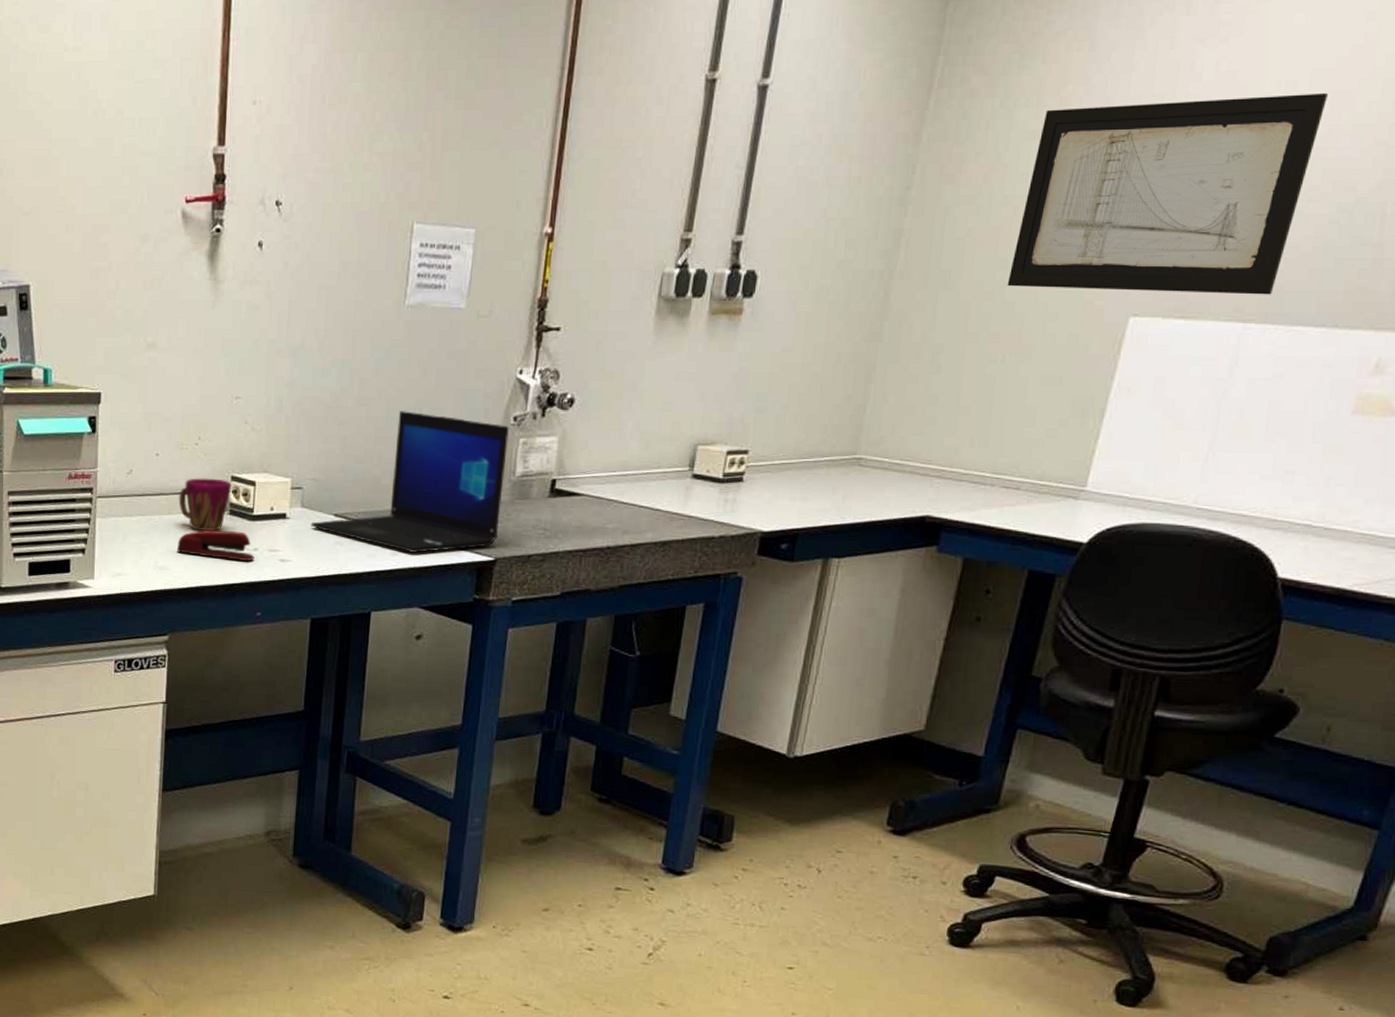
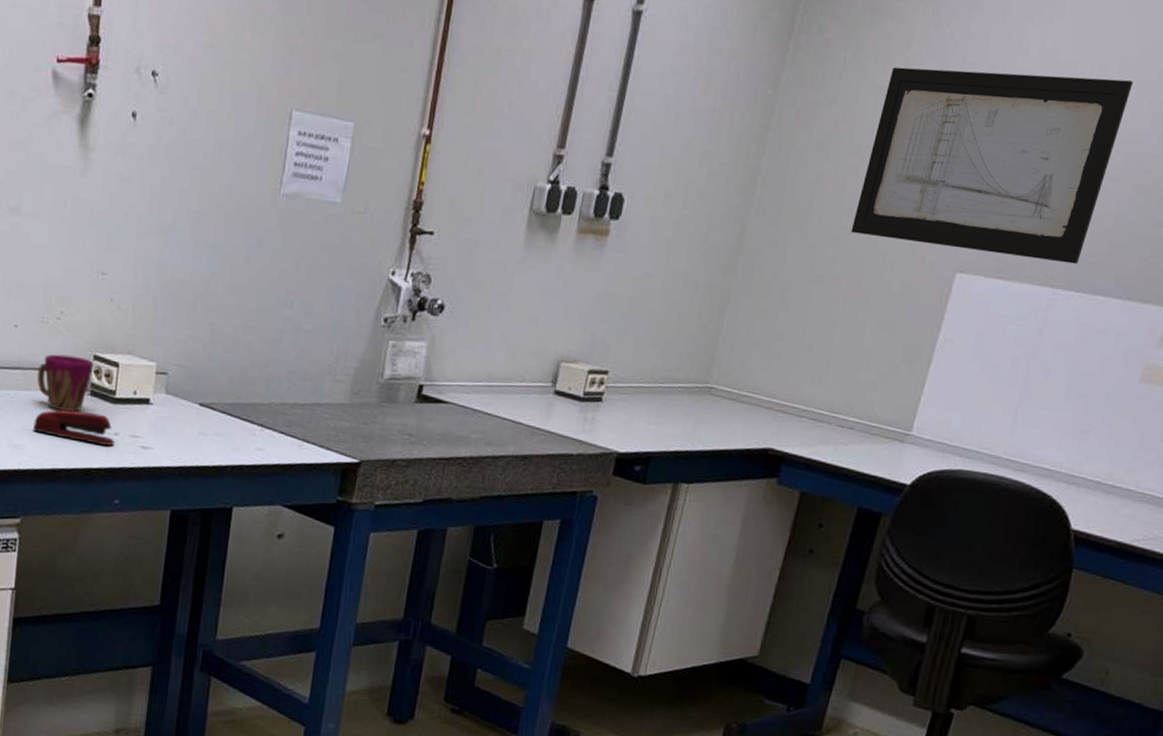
laptop: present [310,411,510,553] -> none [174,302,380,450]

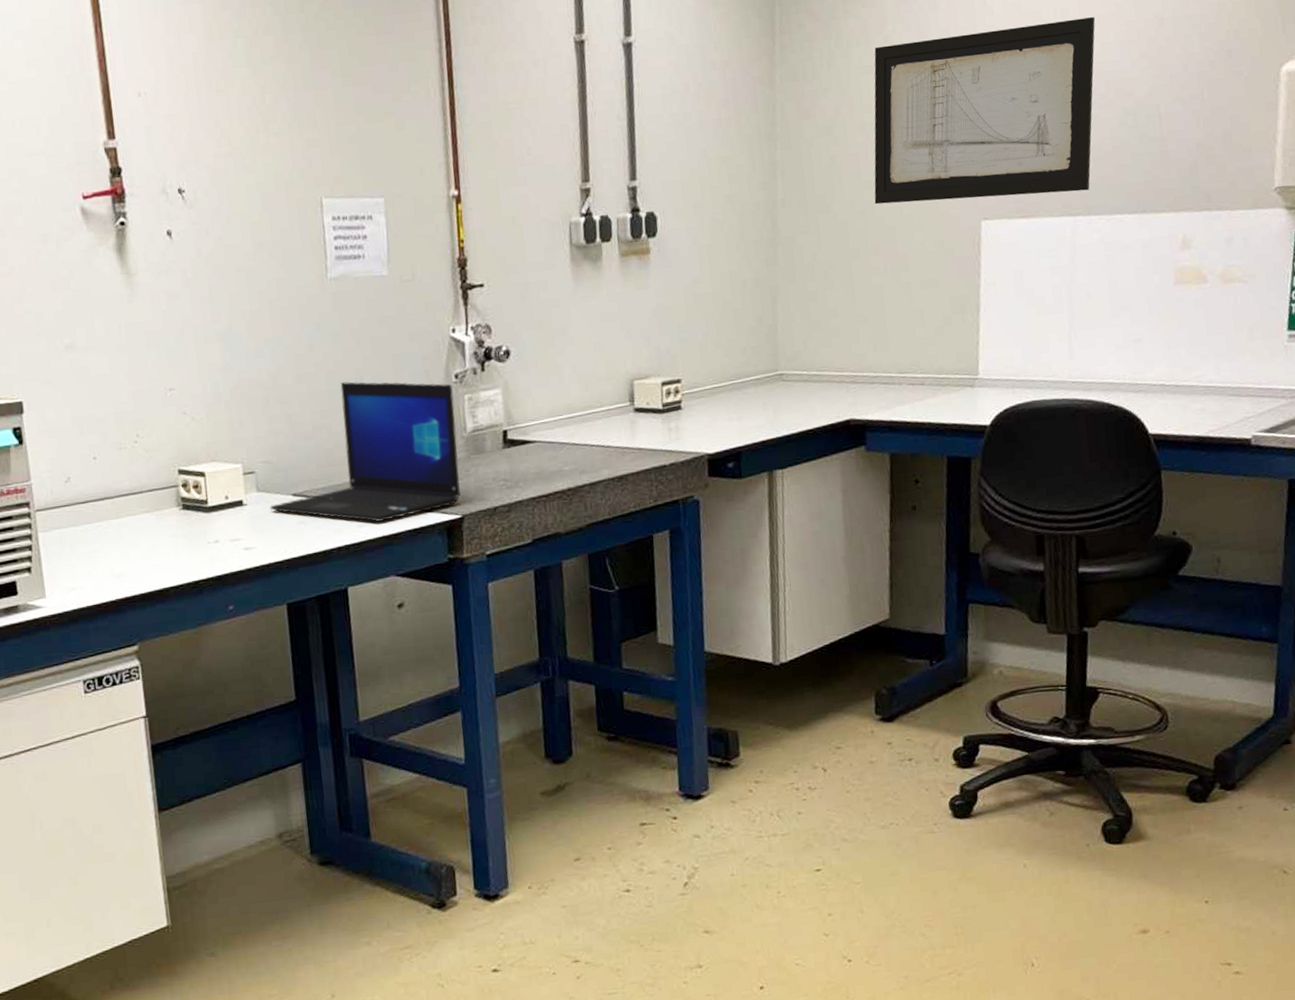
stapler: present [32,409,115,447] -> none [131,525,217,557]
cup: present [37,354,94,412] -> none [125,474,180,531]
laptop: none [174,302,380,450] -> present [270,382,461,522]

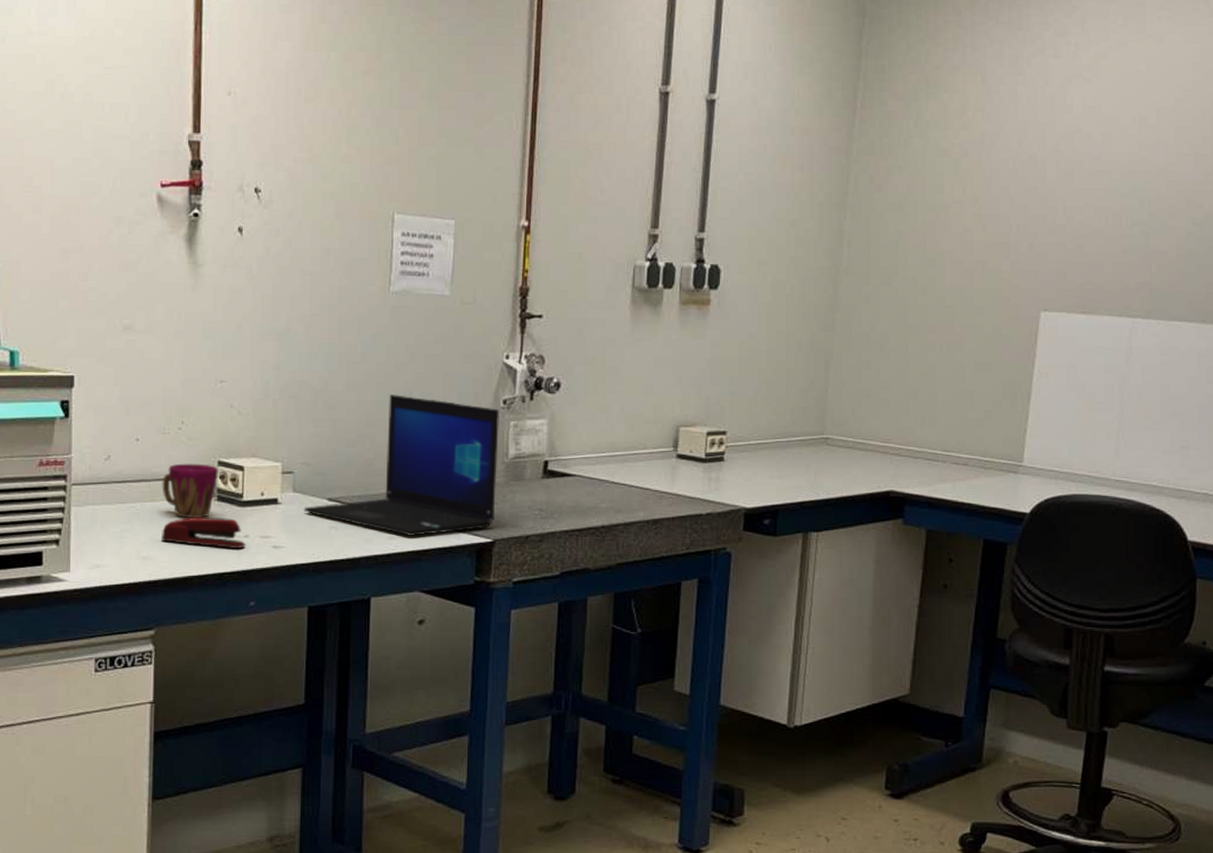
cup: none [125,474,180,531] -> present [162,463,218,518]
stapler: none [131,525,217,557] -> present [160,518,246,550]
wall art: present [874,17,1096,205] -> none [937,127,1172,294]

